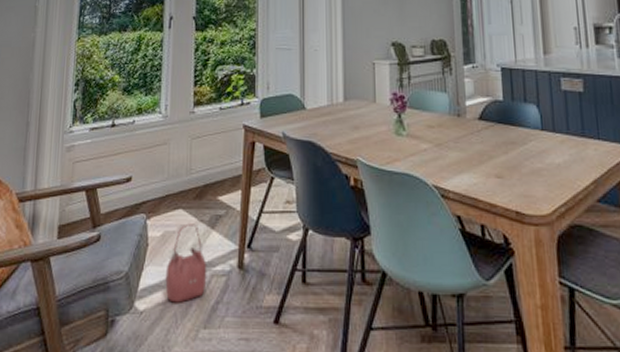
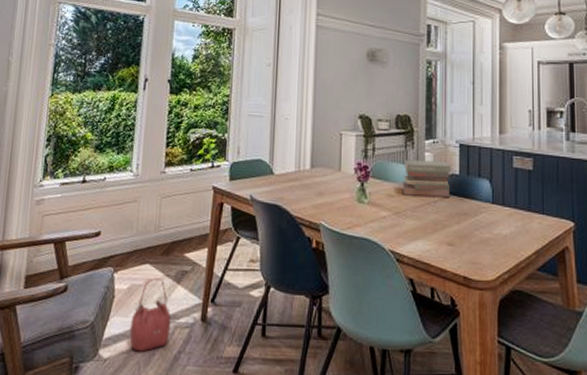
books: none [443,87,494,127] -> present [403,160,451,198]

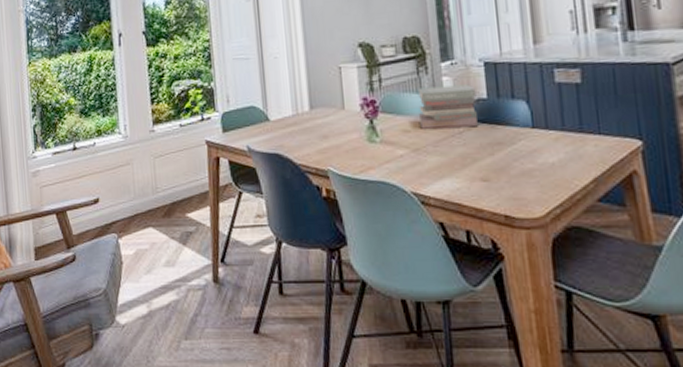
handbag: present [129,277,172,352] -> none [142,241,184,316]

